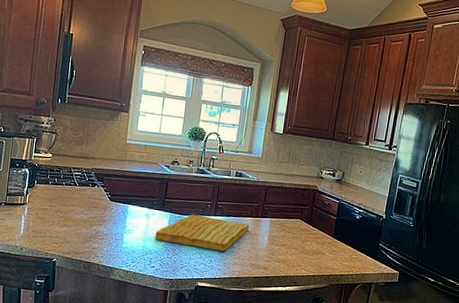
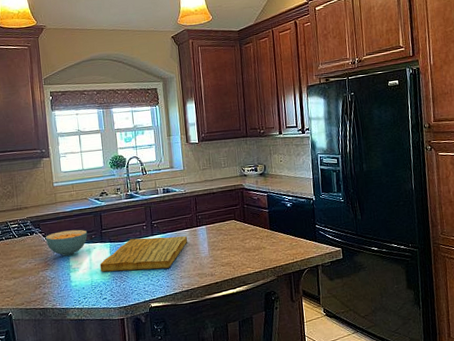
cereal bowl: none [106,190,151,217] -> present [45,229,88,257]

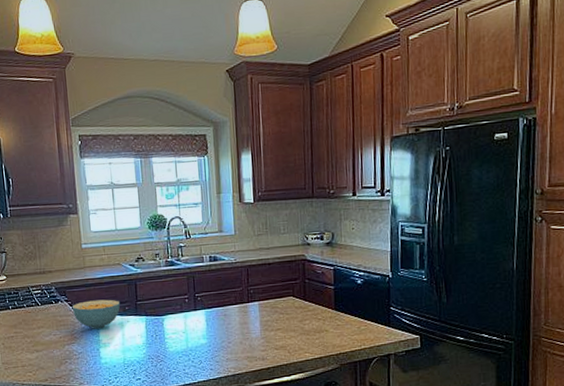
cutting board: present [100,236,188,272] -> none [133,312,237,350]

